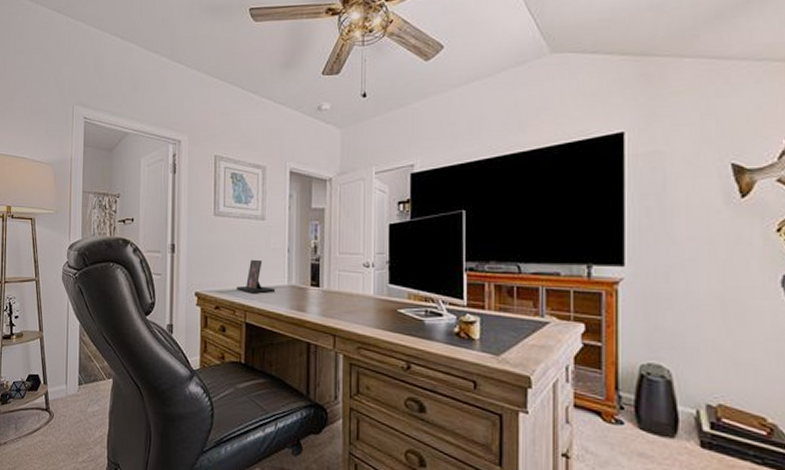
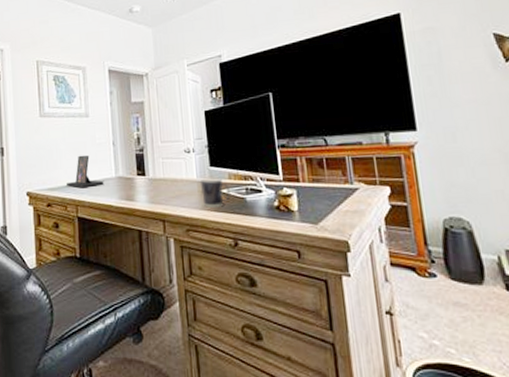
mug: none [376,296,408,327] -> present [199,178,231,208]

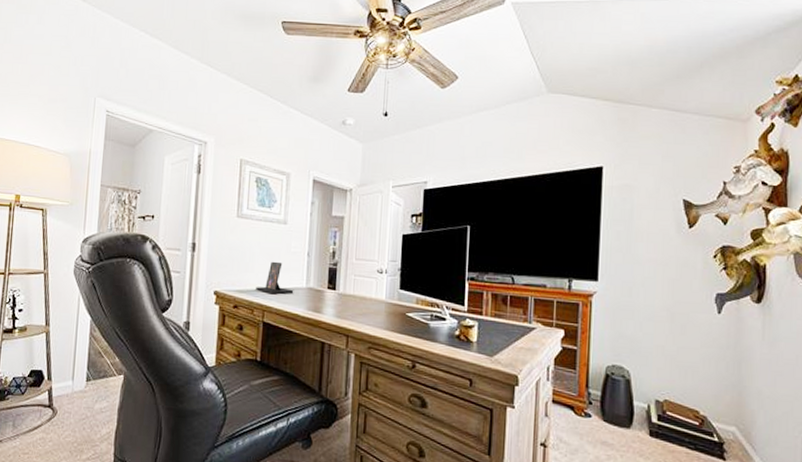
mug: present [199,178,231,208] -> none [387,300,416,330]

